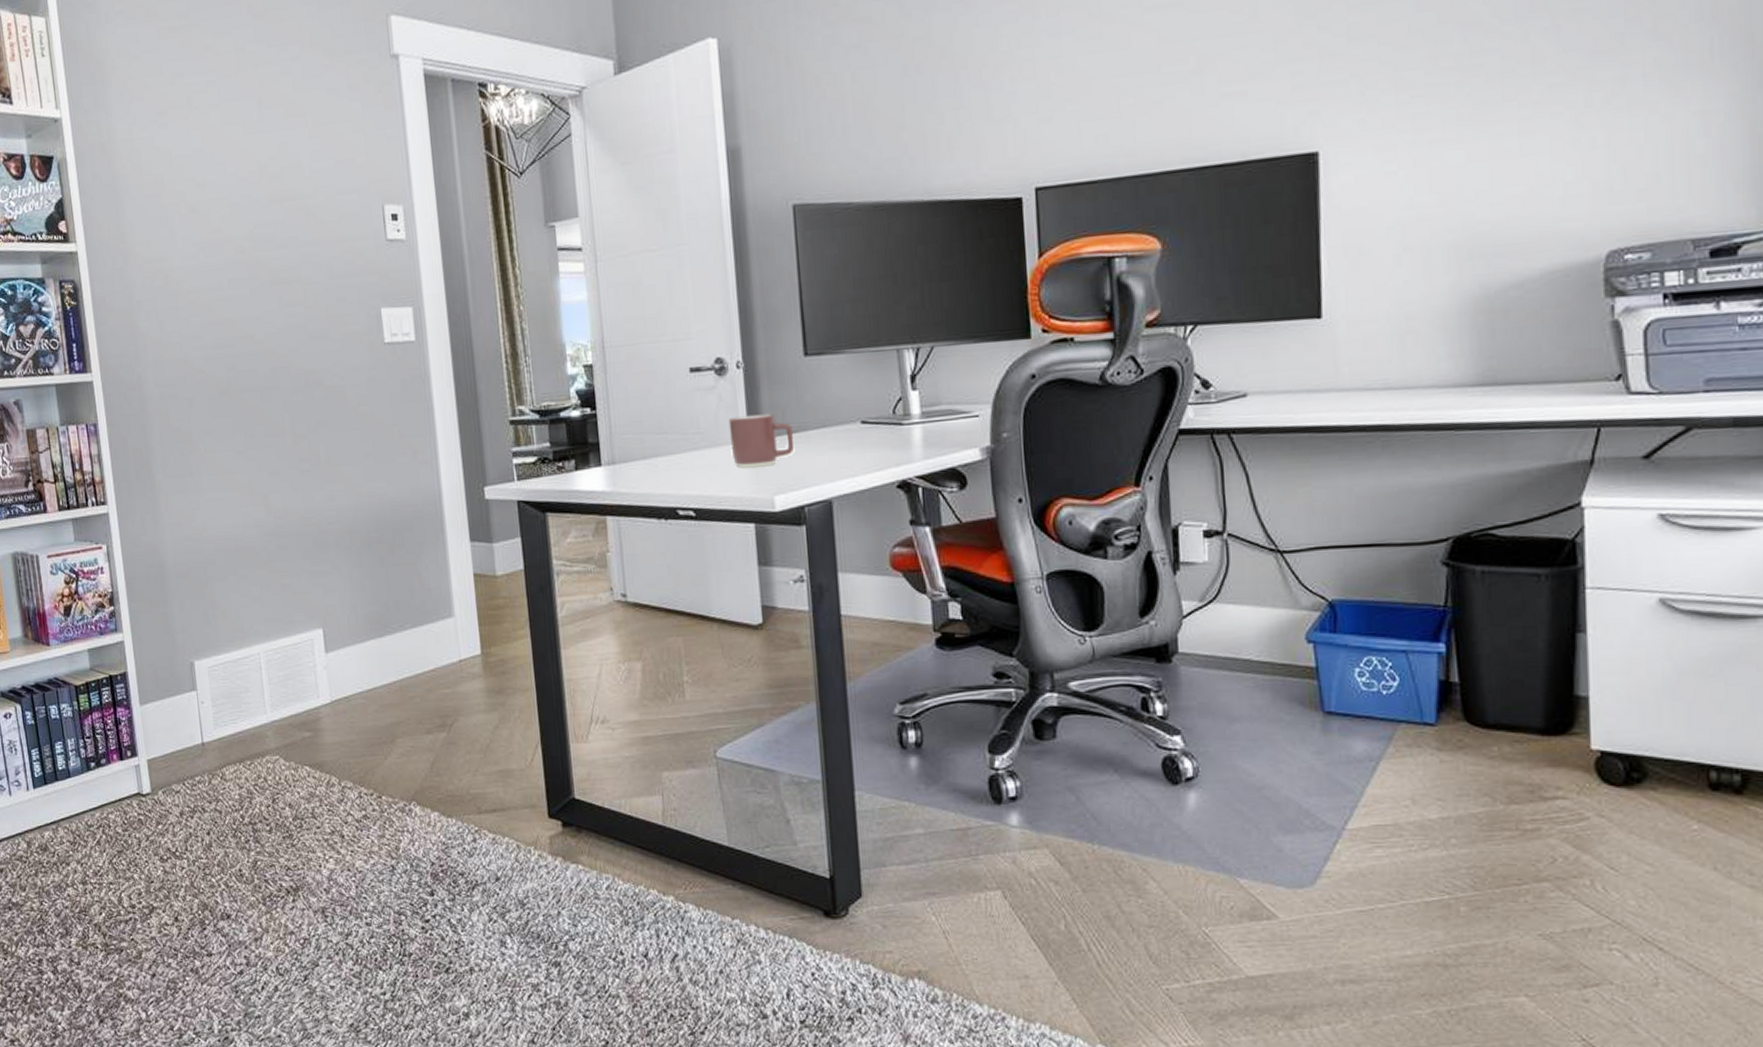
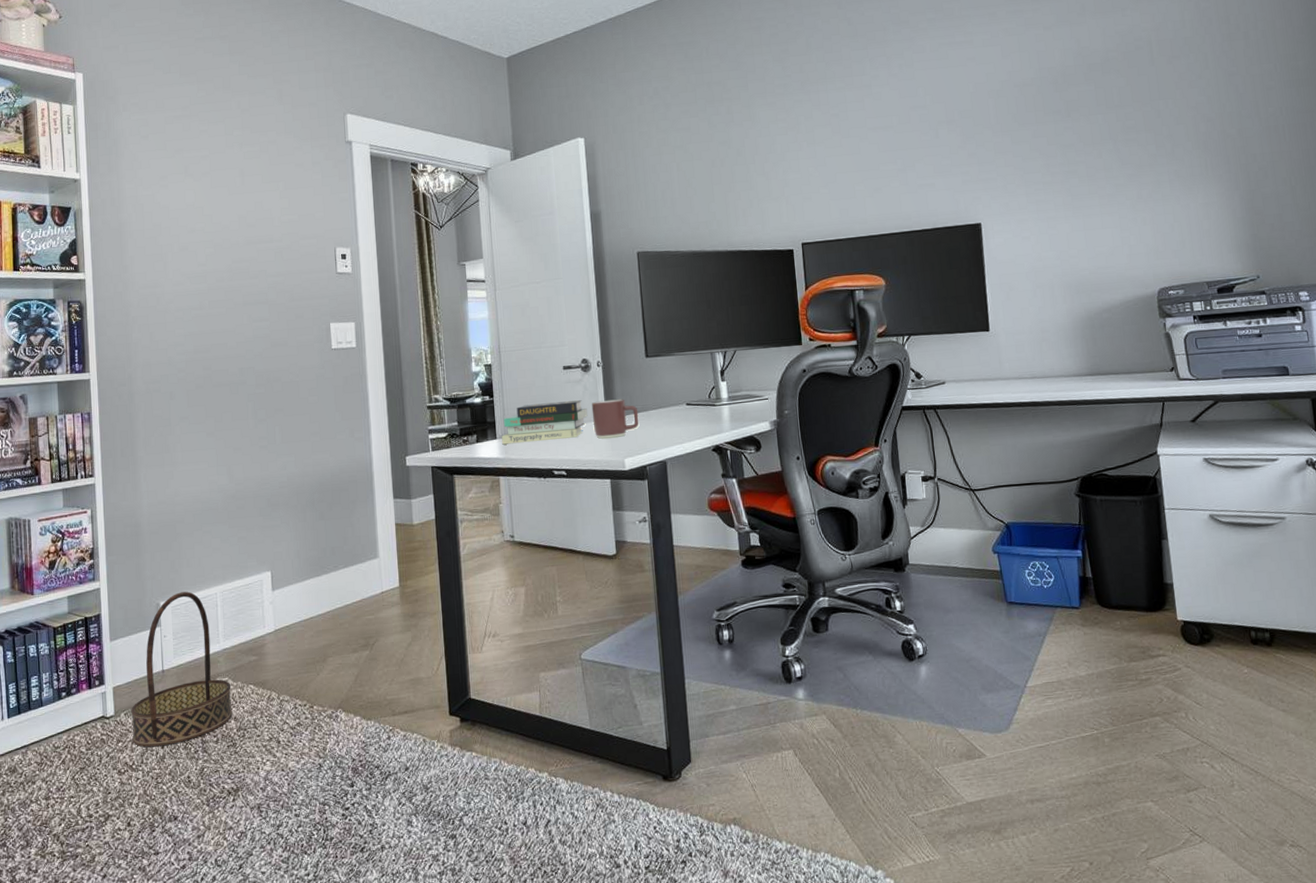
basket: none [169,649,287,833] -> present [131,591,233,748]
books: none [608,415,724,474] -> present [502,400,588,445]

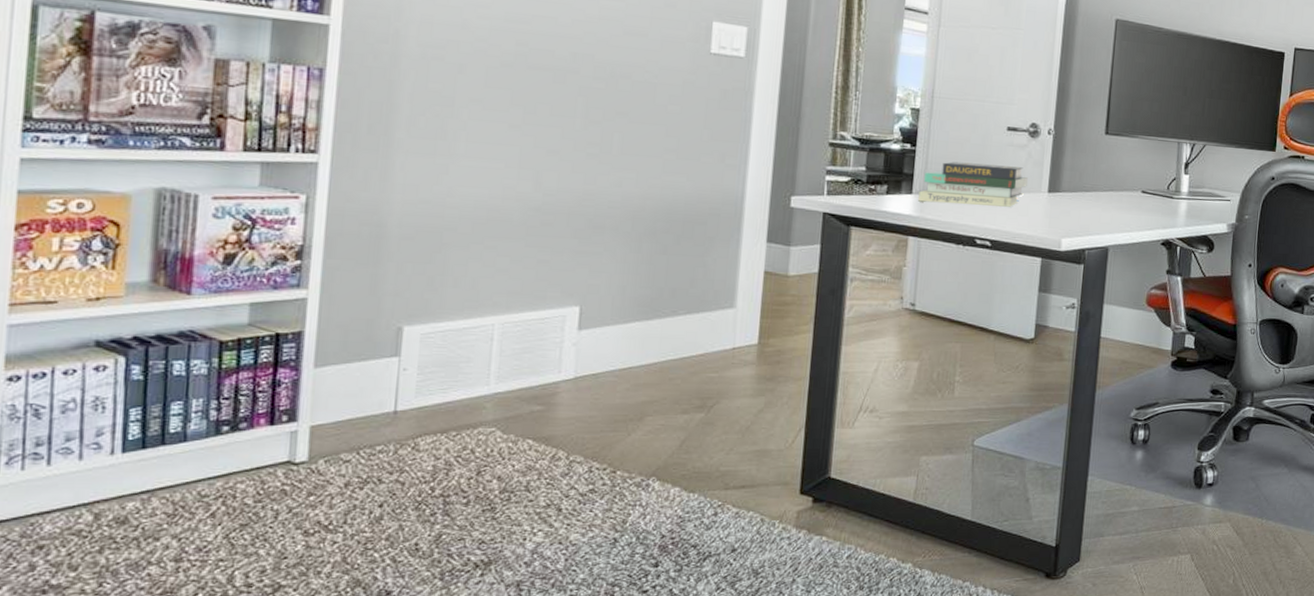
basket: present [131,591,233,748] -> none [333,317,499,505]
mug: present [591,399,639,439] -> none [1031,171,1087,215]

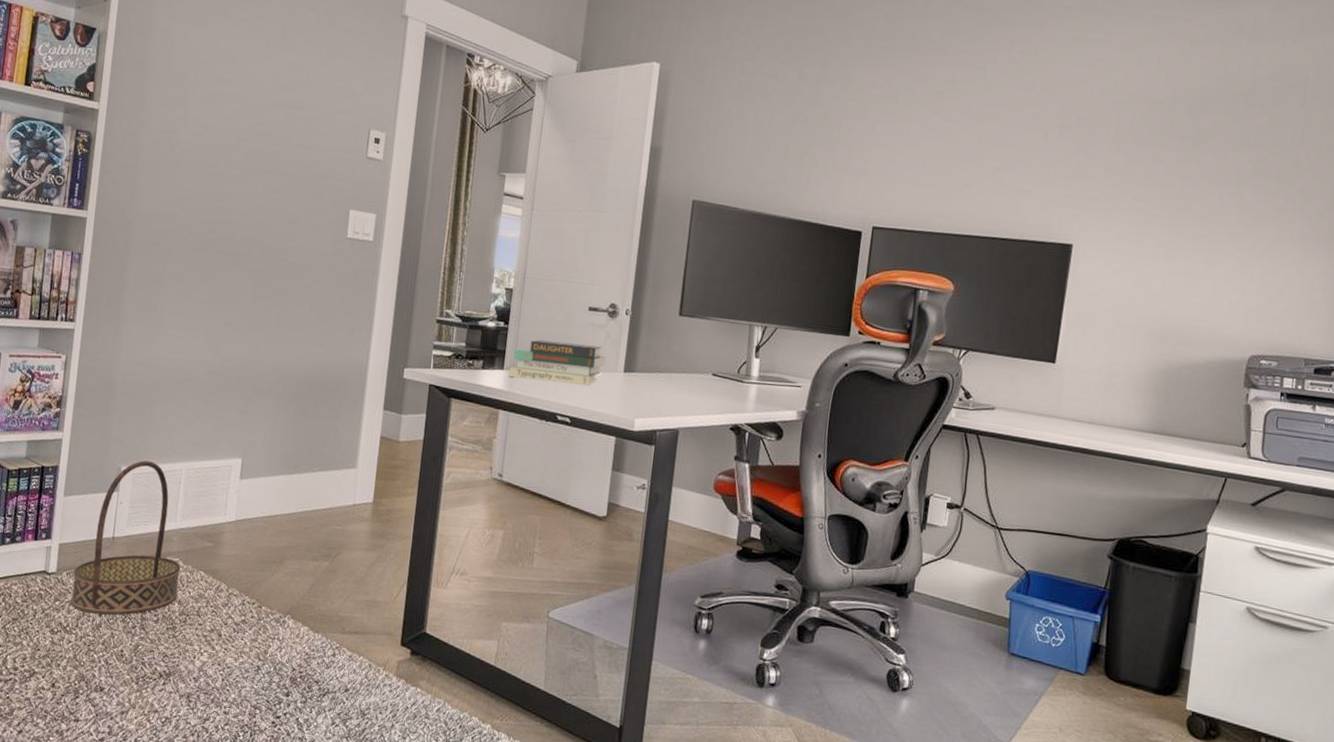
basket: none [333,317,499,505] -> present [70,460,181,615]

